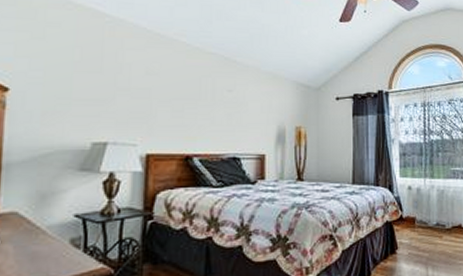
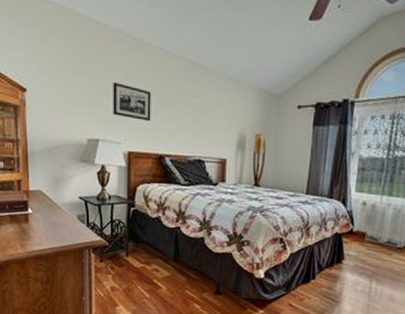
picture frame: none [128,78,177,118] -> present [113,81,151,121]

